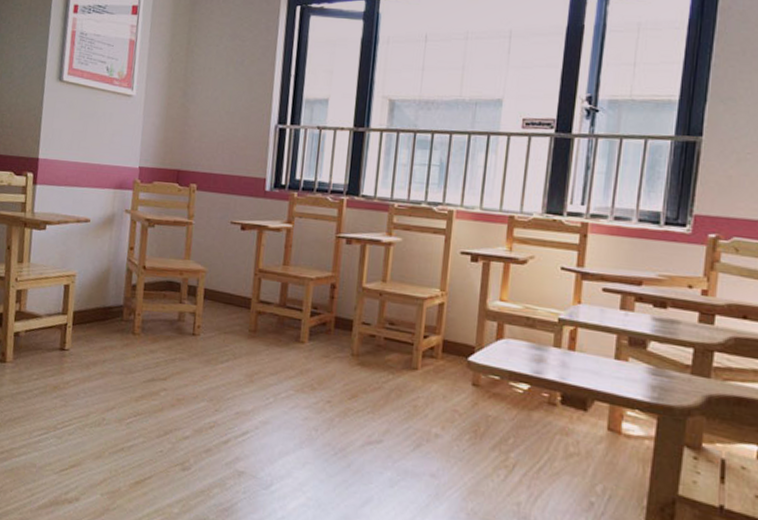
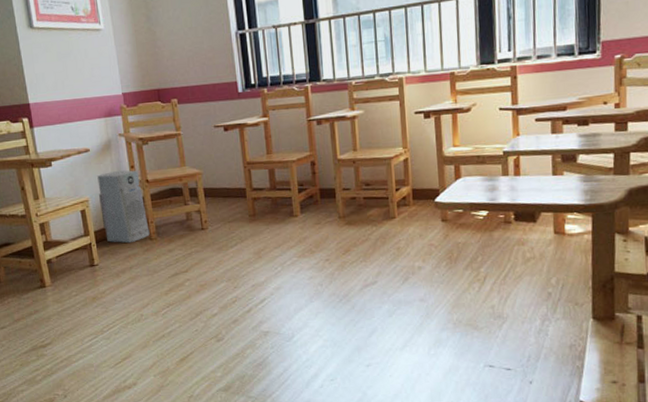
air purifier: none [85,249,137,333] -> present [97,170,150,243]

